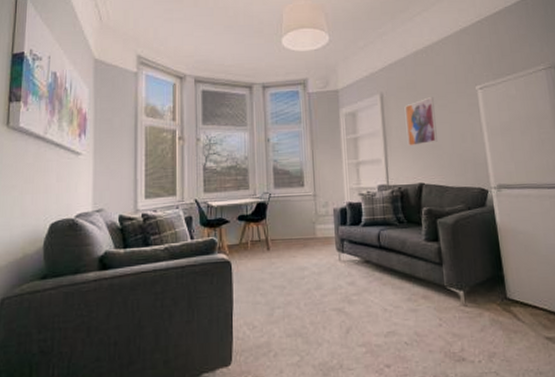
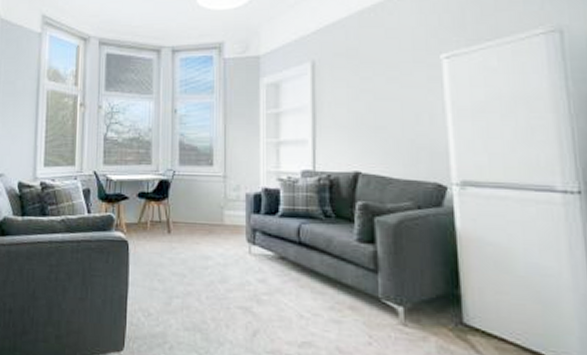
wall art: present [404,97,438,147] -> none [341,67,382,127]

